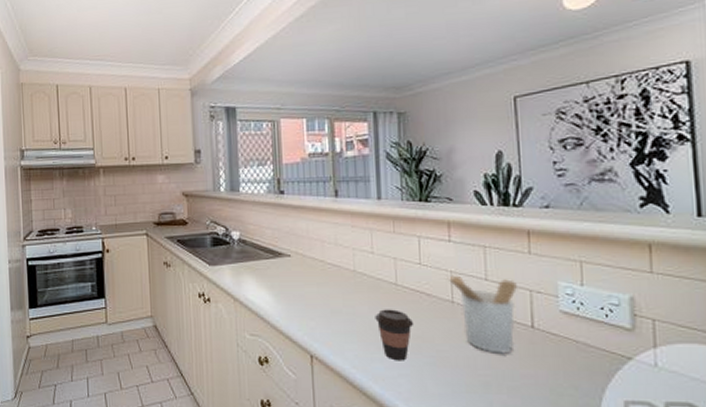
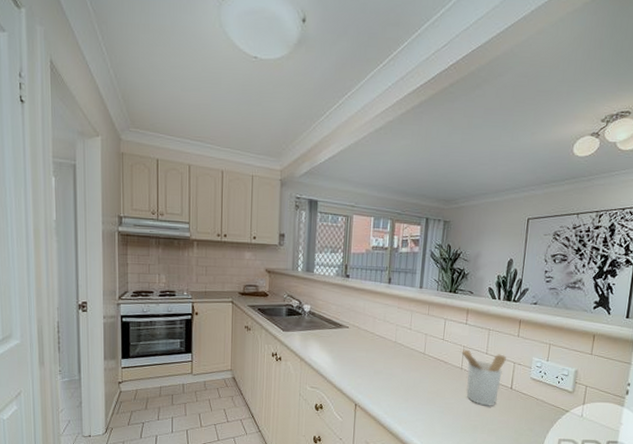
coffee cup: present [375,309,414,361] -> none [406,372,433,410]

